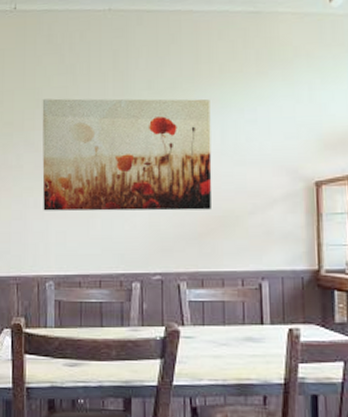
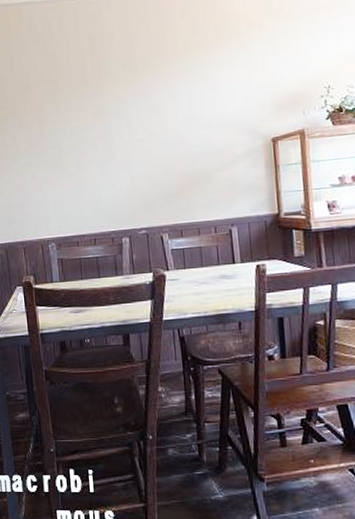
wall art: present [42,98,212,211] -> none [30,73,185,183]

